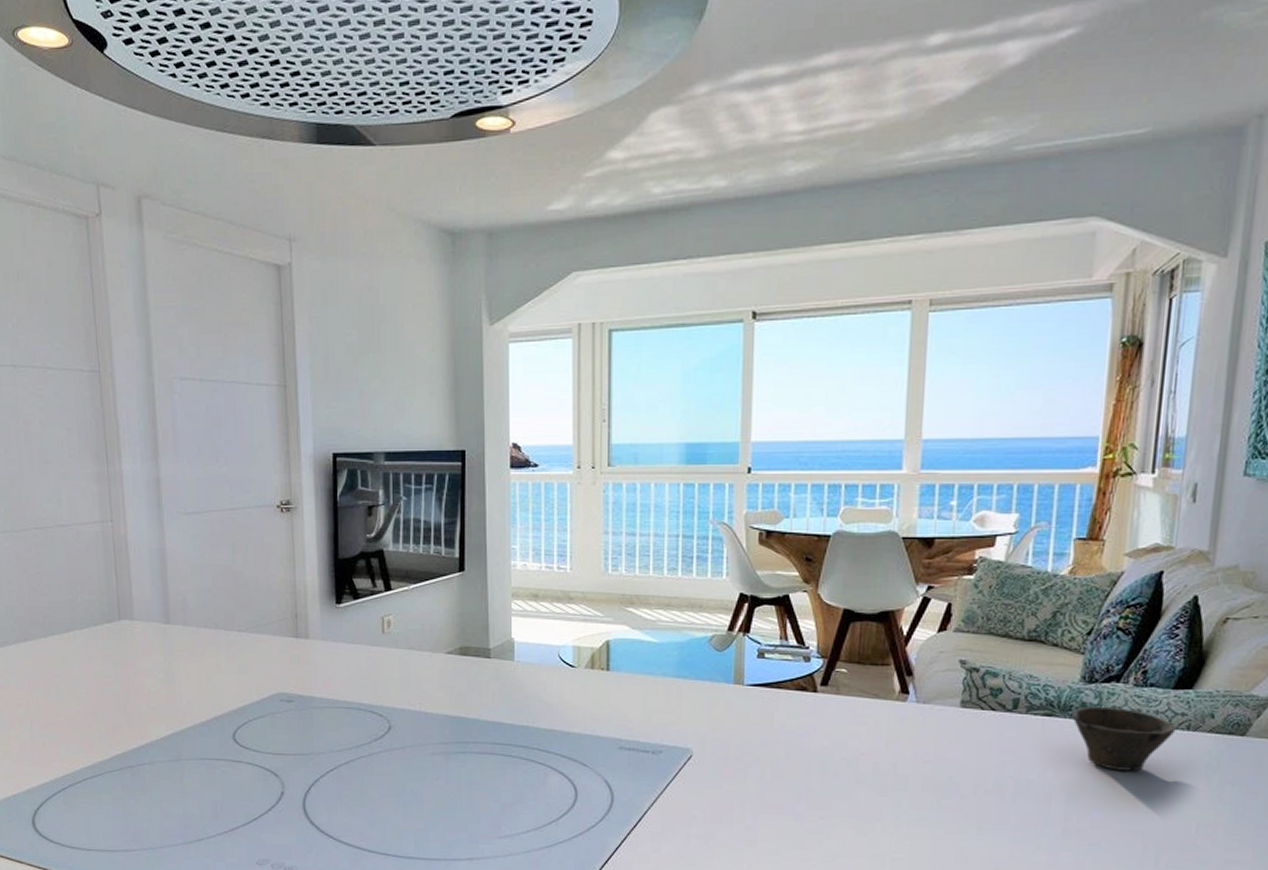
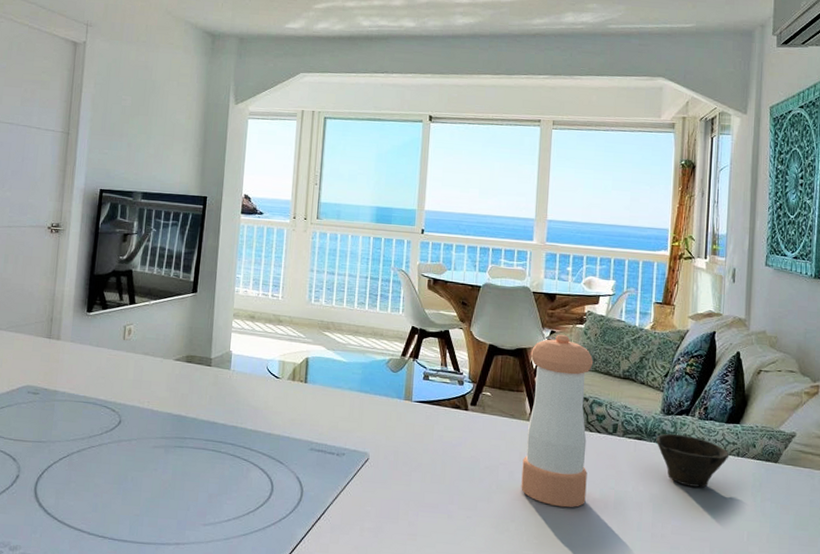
pepper shaker: none [888,589,987,802] -> present [521,334,594,508]

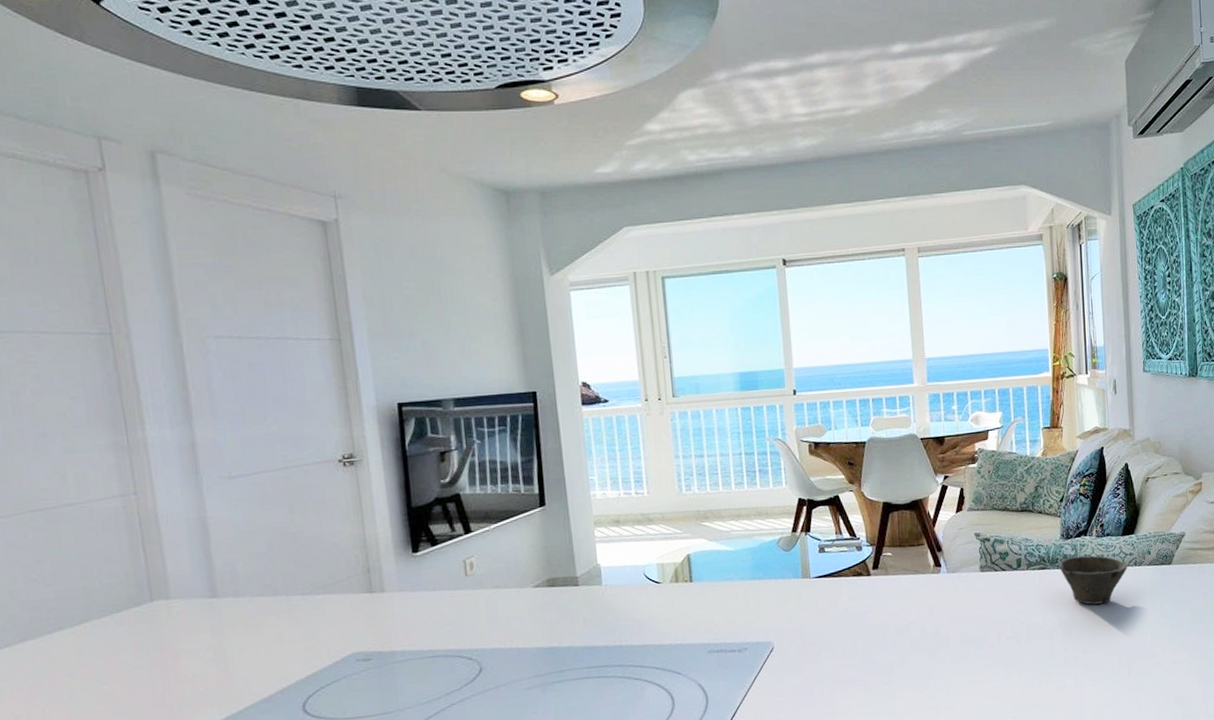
pepper shaker: present [521,334,594,508] -> none [926,477,999,653]

